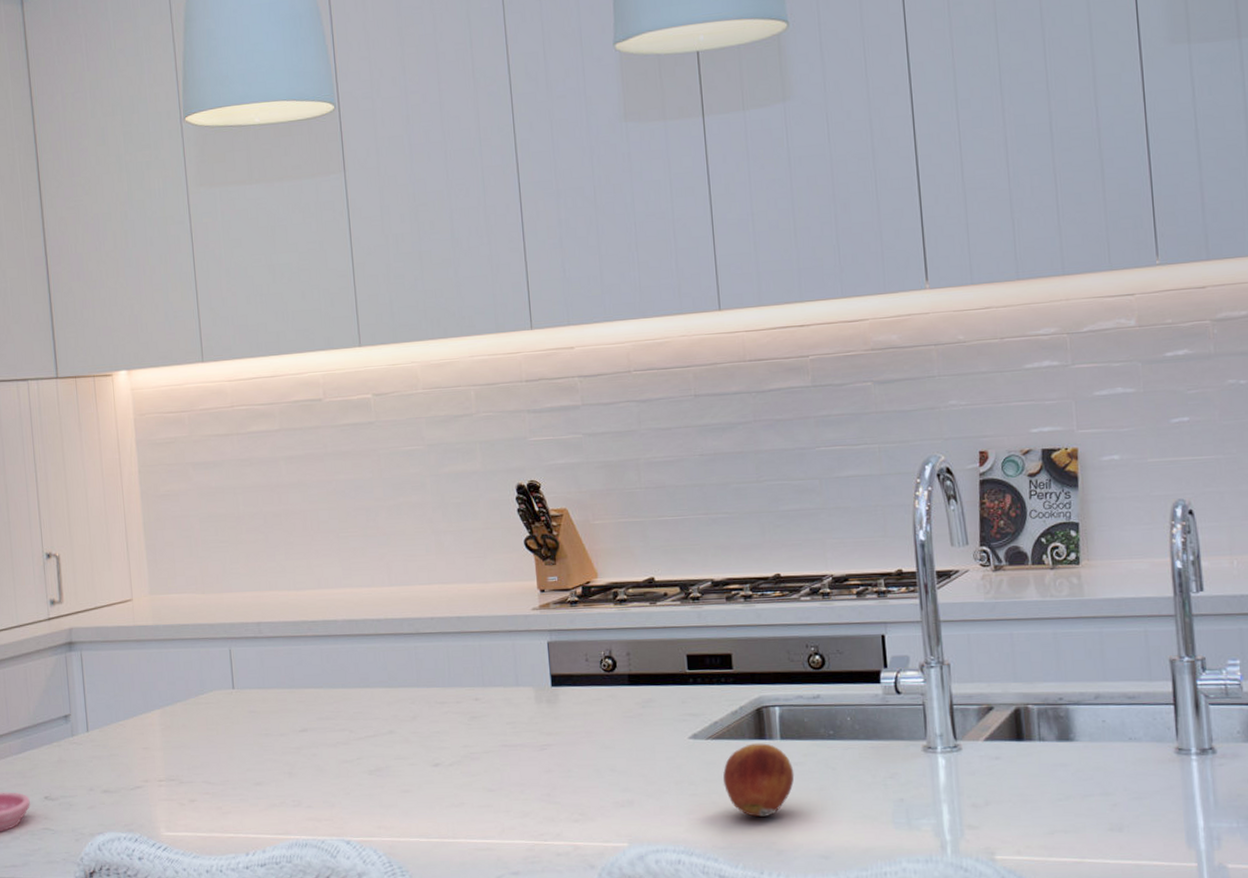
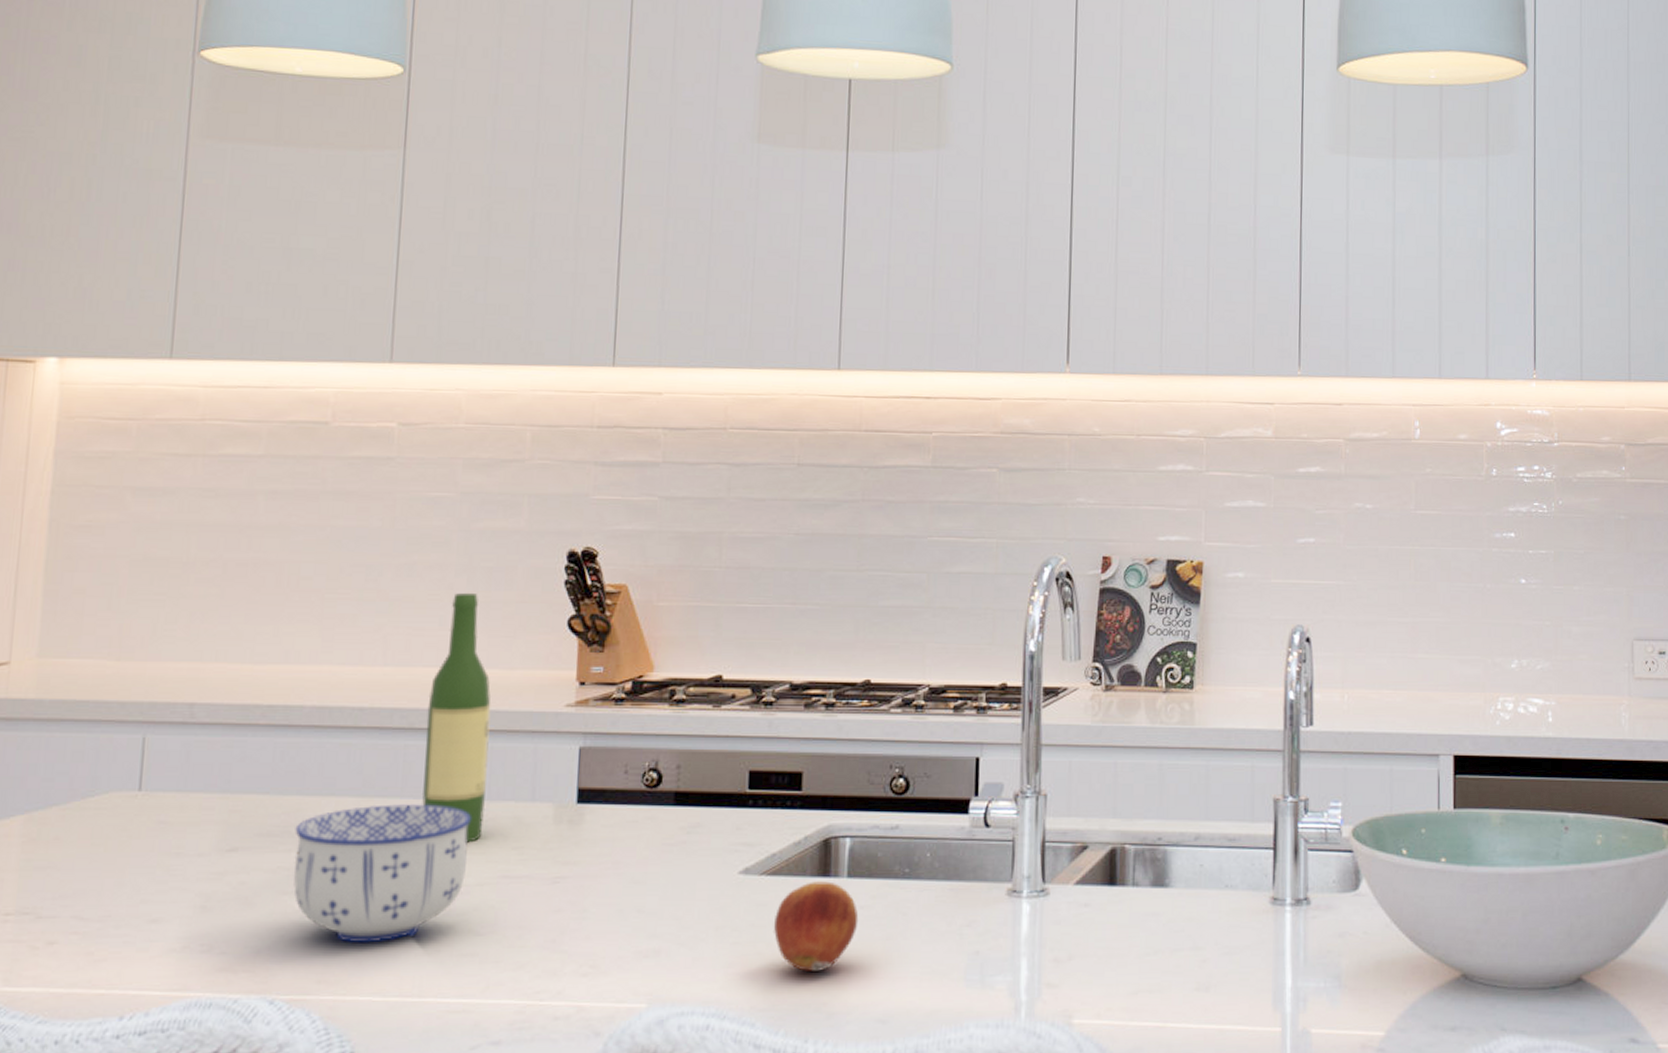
bowl: none [345,691,474,798] -> present [293,804,471,942]
wine bottle: none [426,524,483,720] -> present [421,592,491,843]

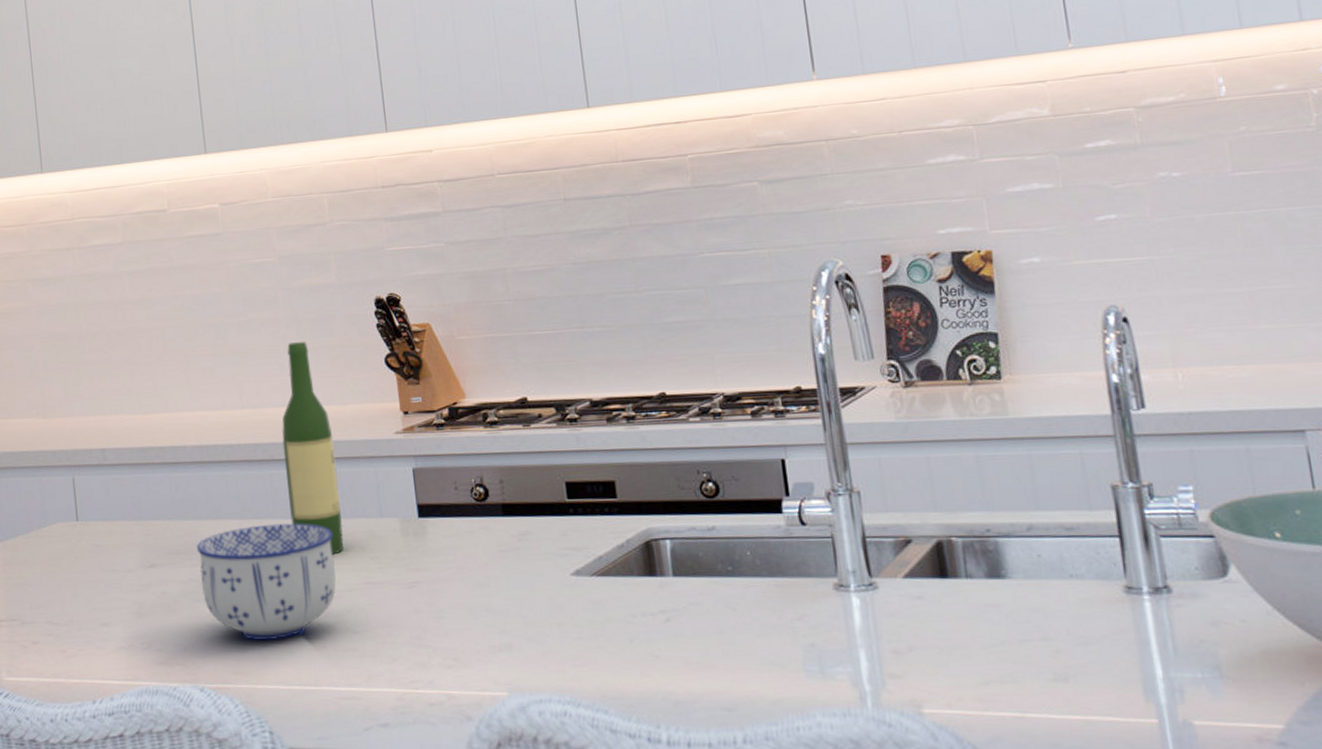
apple: present [773,881,859,971] -> none [610,580,691,663]

